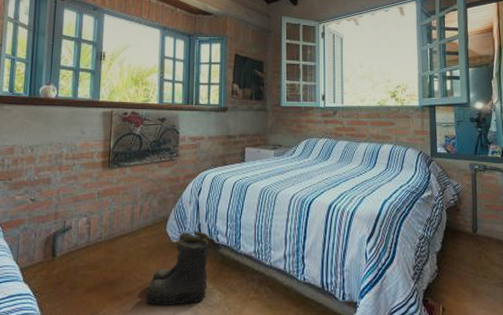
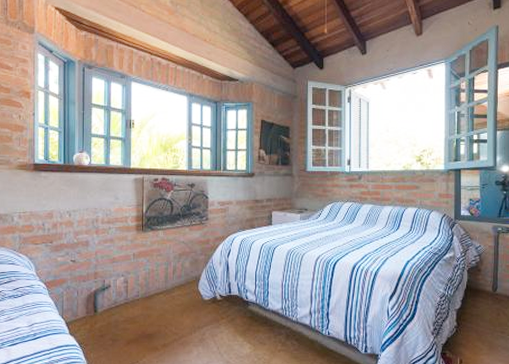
boots: present [145,231,209,305] -> none [181,289,238,356]

